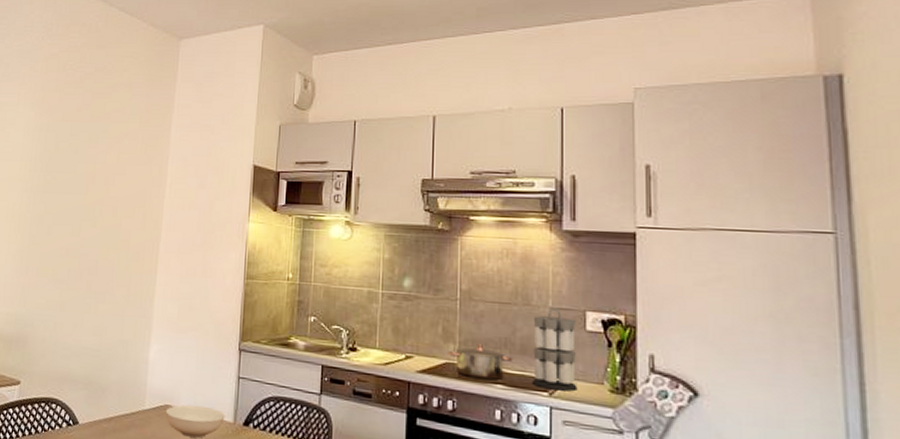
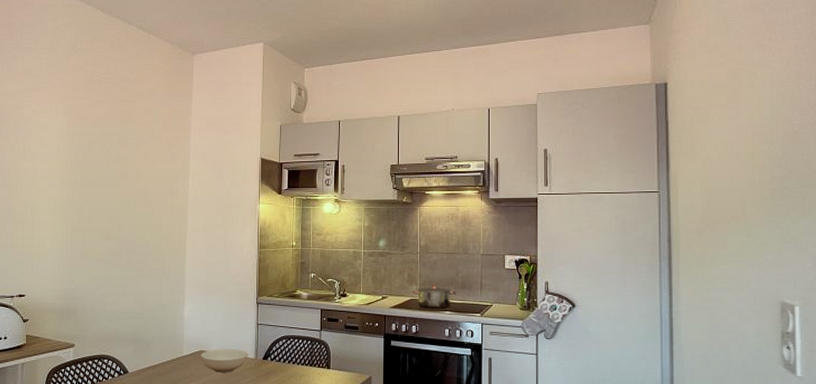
spice rack: present [533,307,578,392] -> none [470,254,499,312]

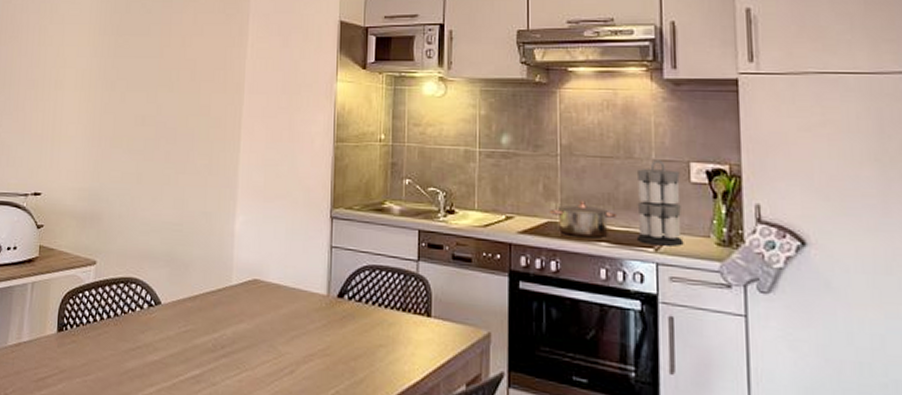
bowl: present [200,348,248,373] -> none [254,278,318,313]
spice rack: none [470,254,499,312] -> present [636,160,684,246]

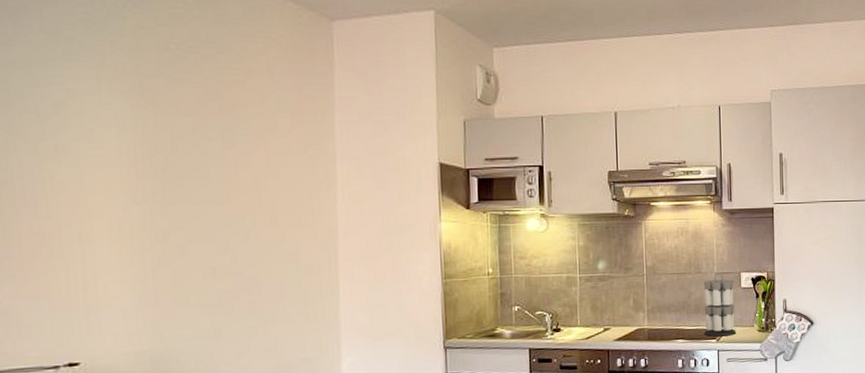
cooking pot: present [549,200,617,239] -> none [638,308,689,338]

